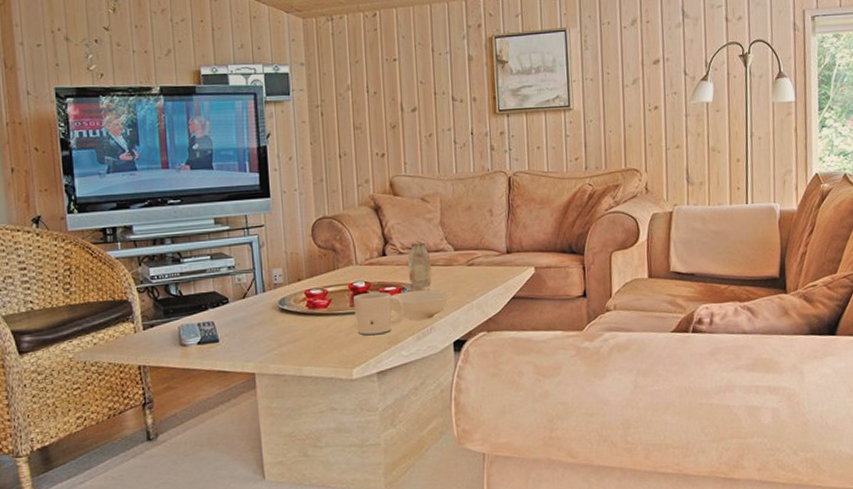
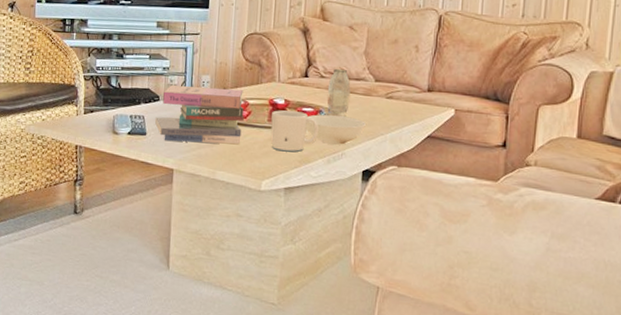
books: none [226,278,325,345] -> present [154,85,244,145]

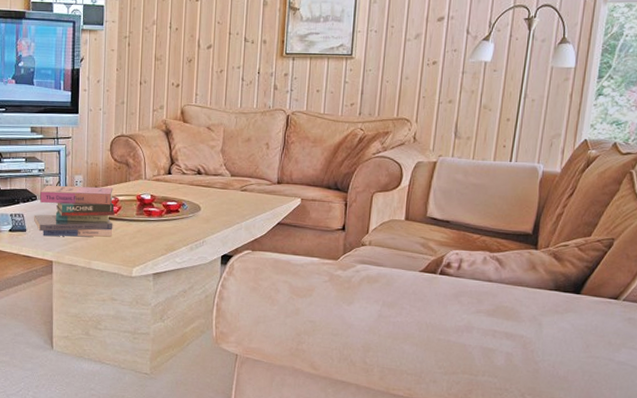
mug: present [270,110,318,153] -> none [139,205,182,242]
bowl: present [305,114,367,145] -> none [170,207,224,234]
vase: present [327,68,351,118] -> none [188,165,210,210]

